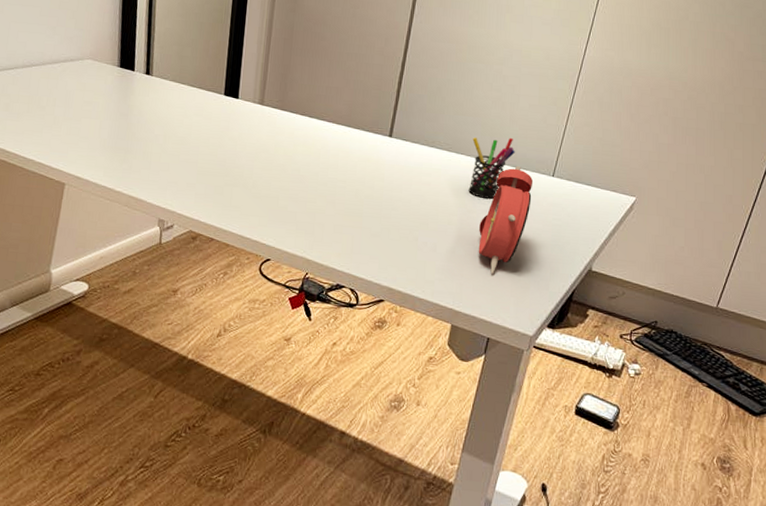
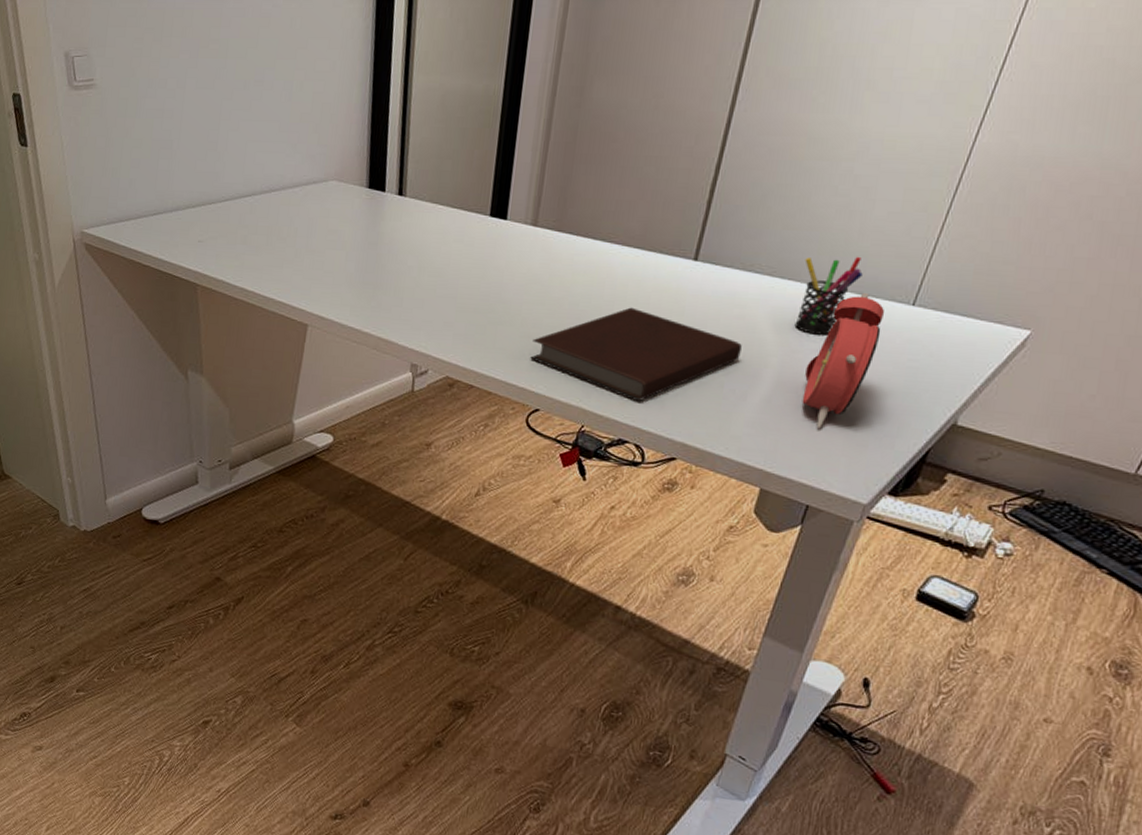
notebook: none [261,174,430,252] -> present [530,307,742,401]

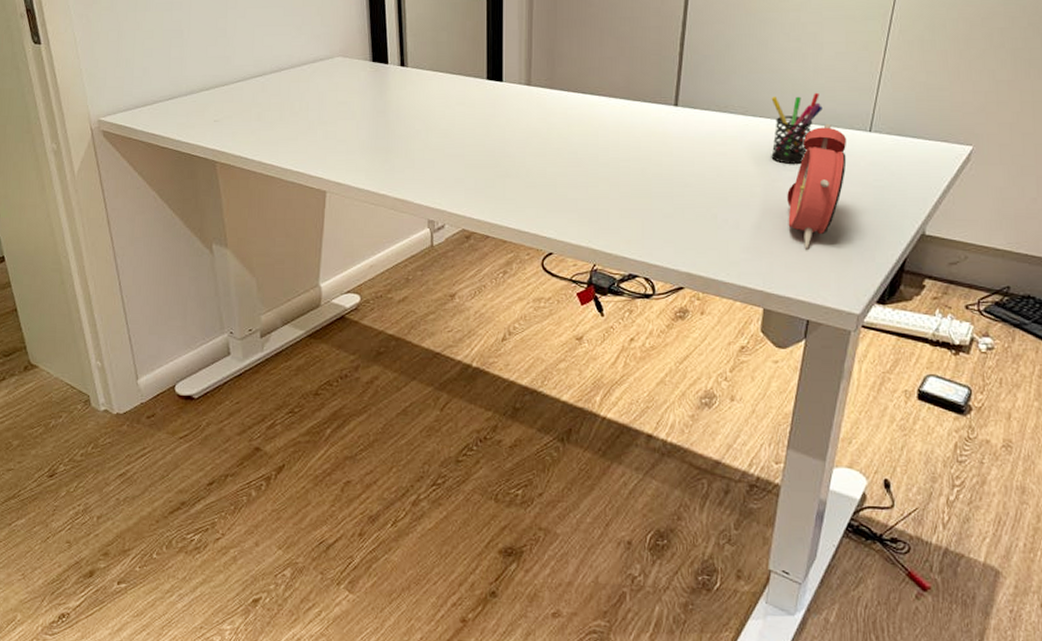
notebook: present [530,307,742,401] -> none [539,152,728,237]

